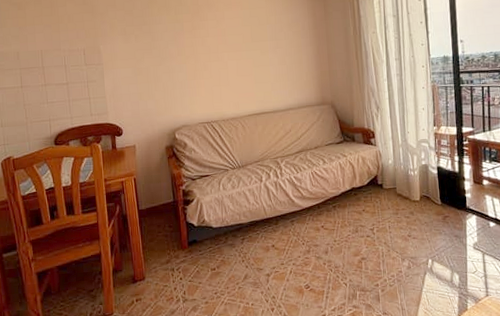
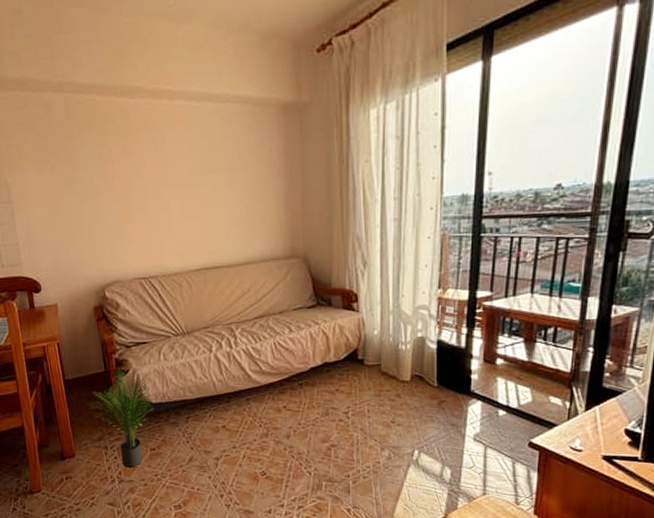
potted plant: none [158,198,214,287] -> present [88,368,153,468]

